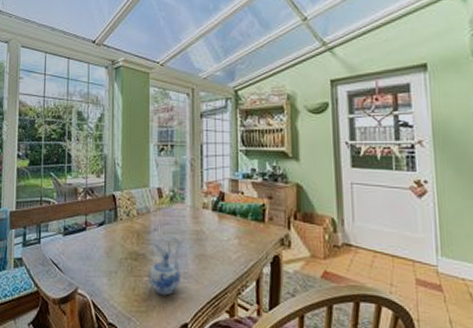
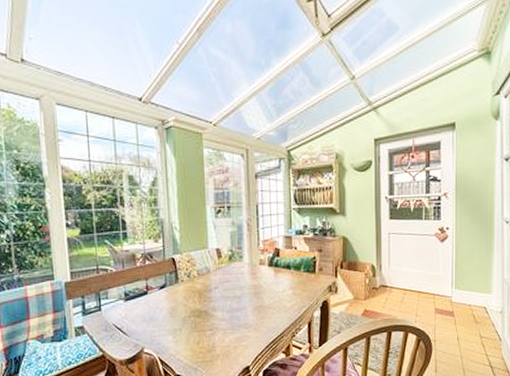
ceramic pitcher: present [149,236,181,296] -> none [212,292,242,345]

